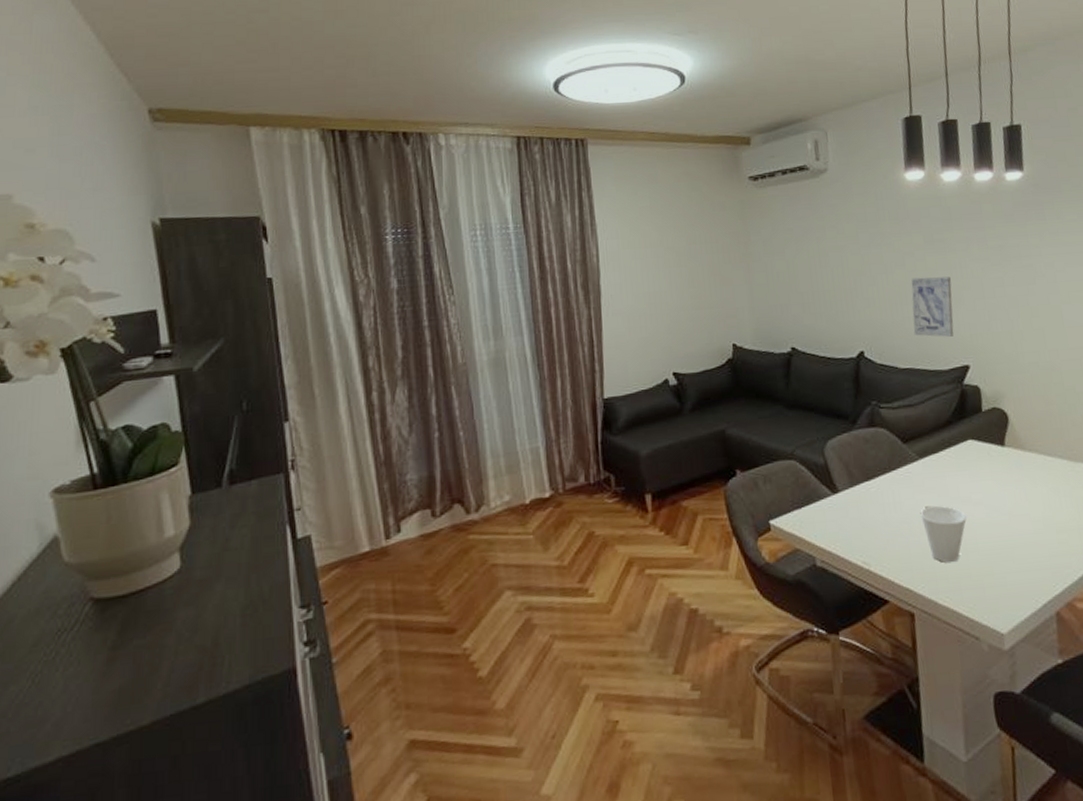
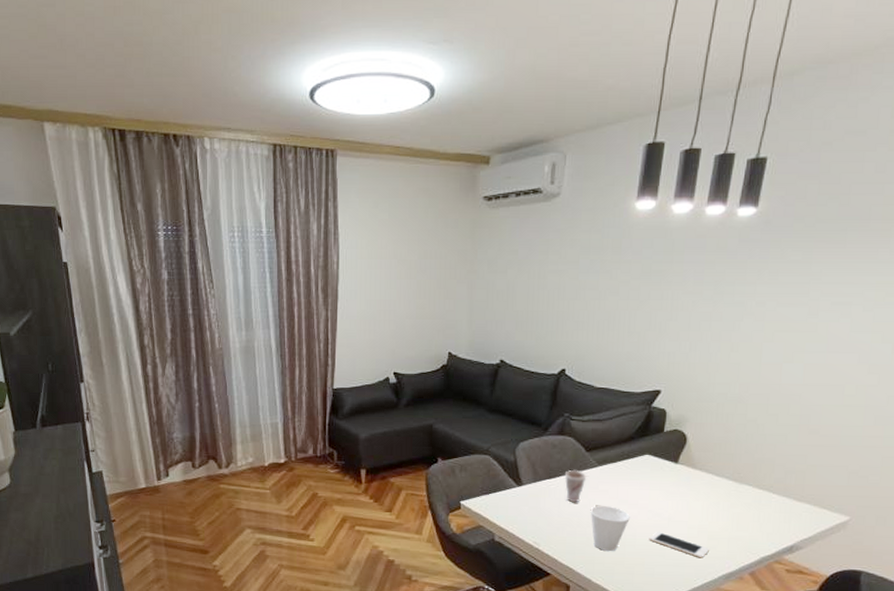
cup: none [883,466,910,507] -> present [564,469,587,503]
wall art: present [911,276,954,337] -> none [614,306,660,363]
cell phone: none [992,530,1062,558] -> present [649,532,710,558]

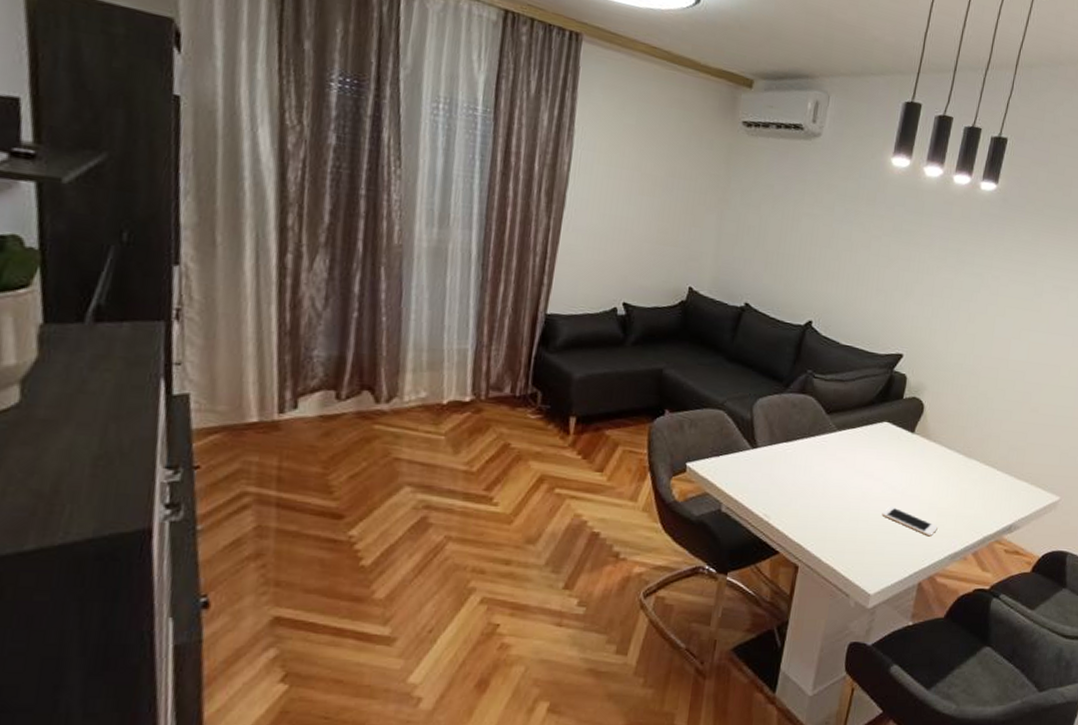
cup: present [564,469,587,503] -> none [802,433,825,471]
cup: present [590,505,630,551] -> none [825,474,865,527]

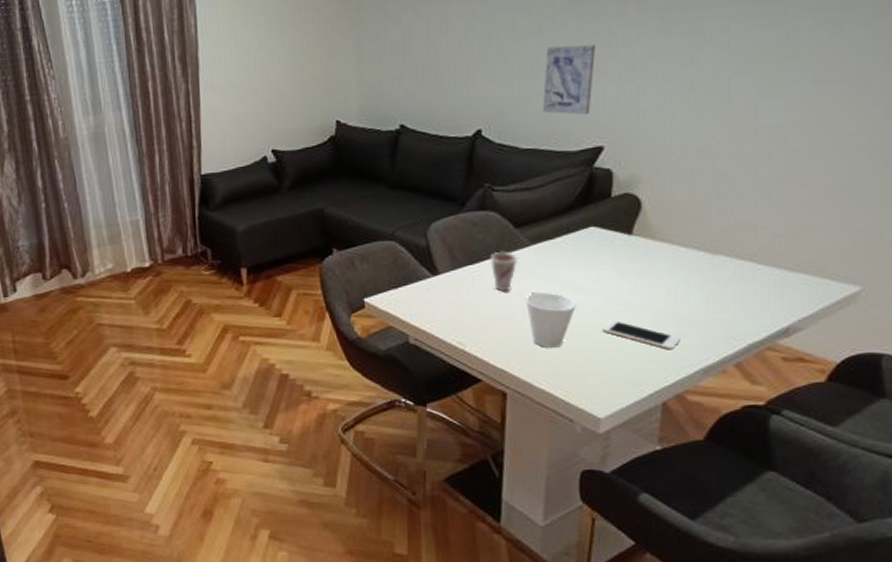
cup: none [802,433,825,471] -> present [490,251,518,292]
cup: none [825,474,865,527] -> present [525,292,576,348]
wall art: none [861,261,908,325] -> present [542,44,595,115]

